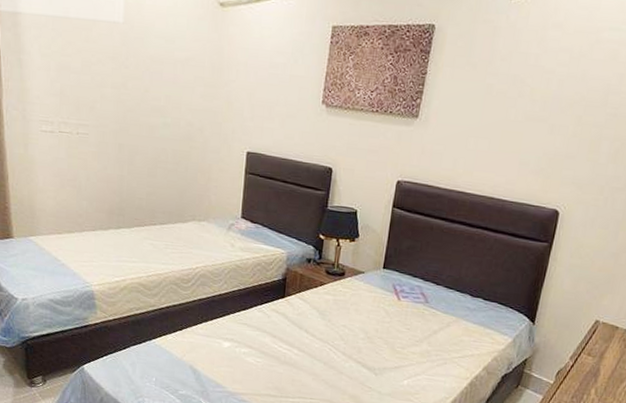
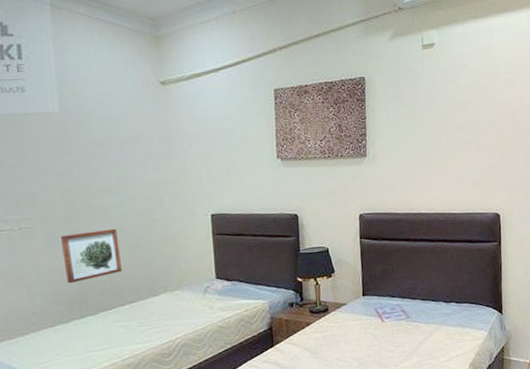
wall art: none [109,146,159,195] -> present [60,228,123,284]

